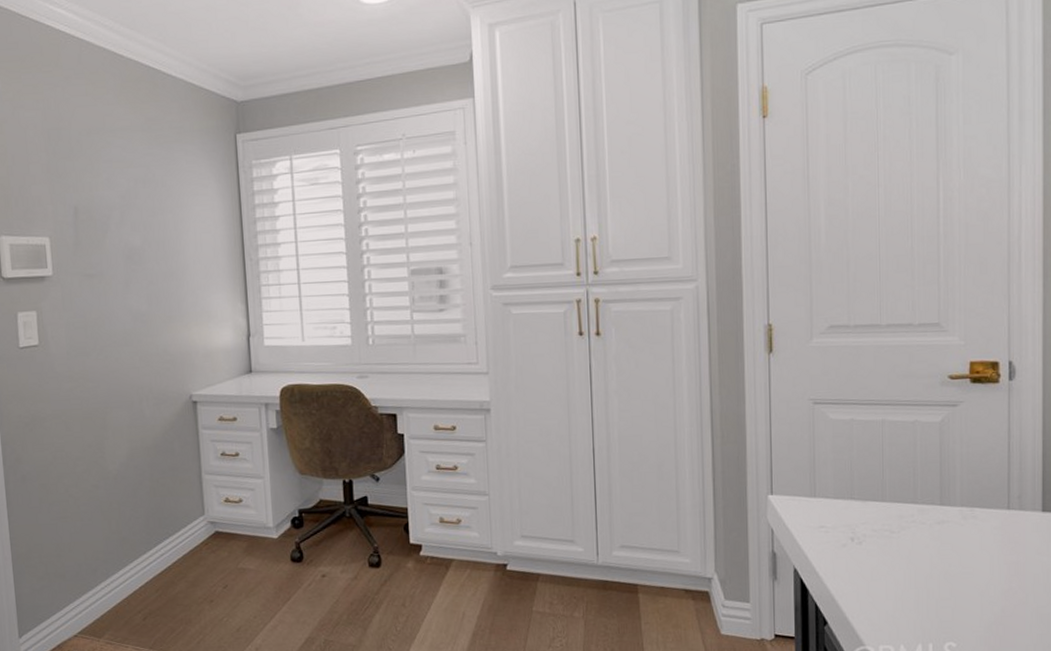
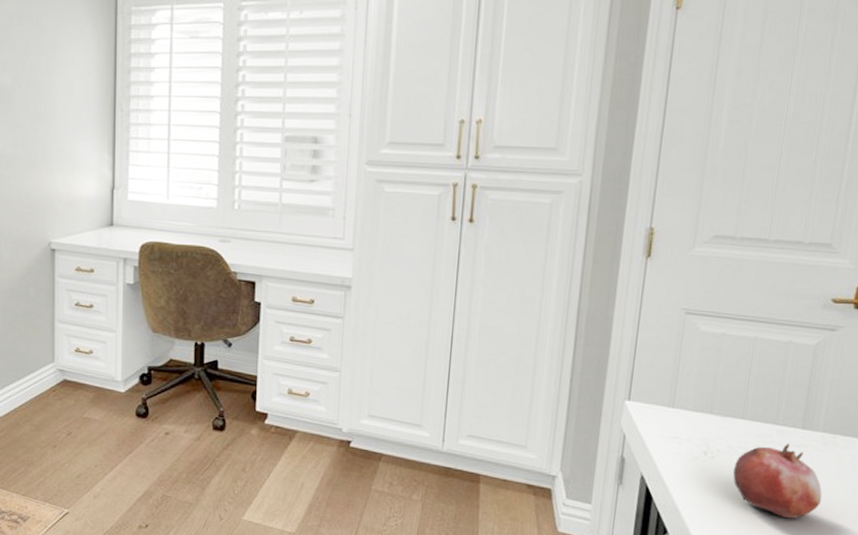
fruit: none [881,521,970,596] -> present [732,444,822,518]

